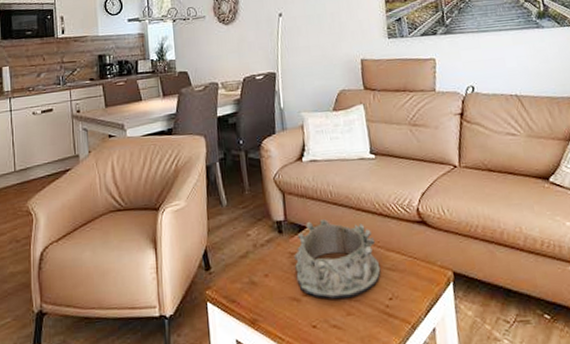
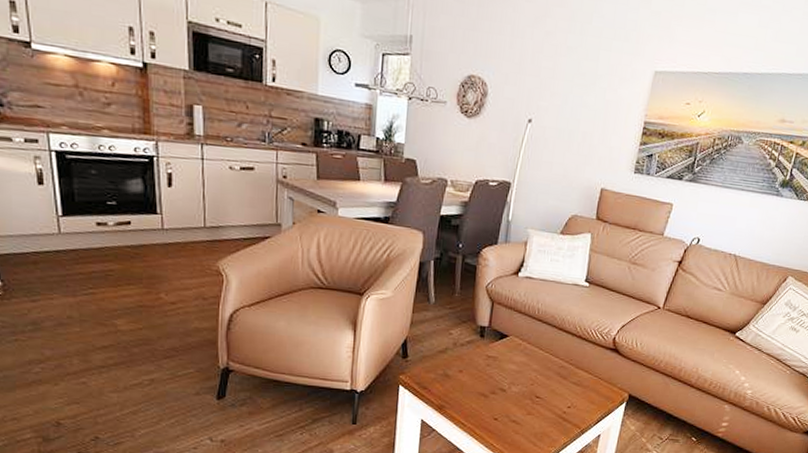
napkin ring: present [294,218,381,299] -> none [488,331,569,402]

